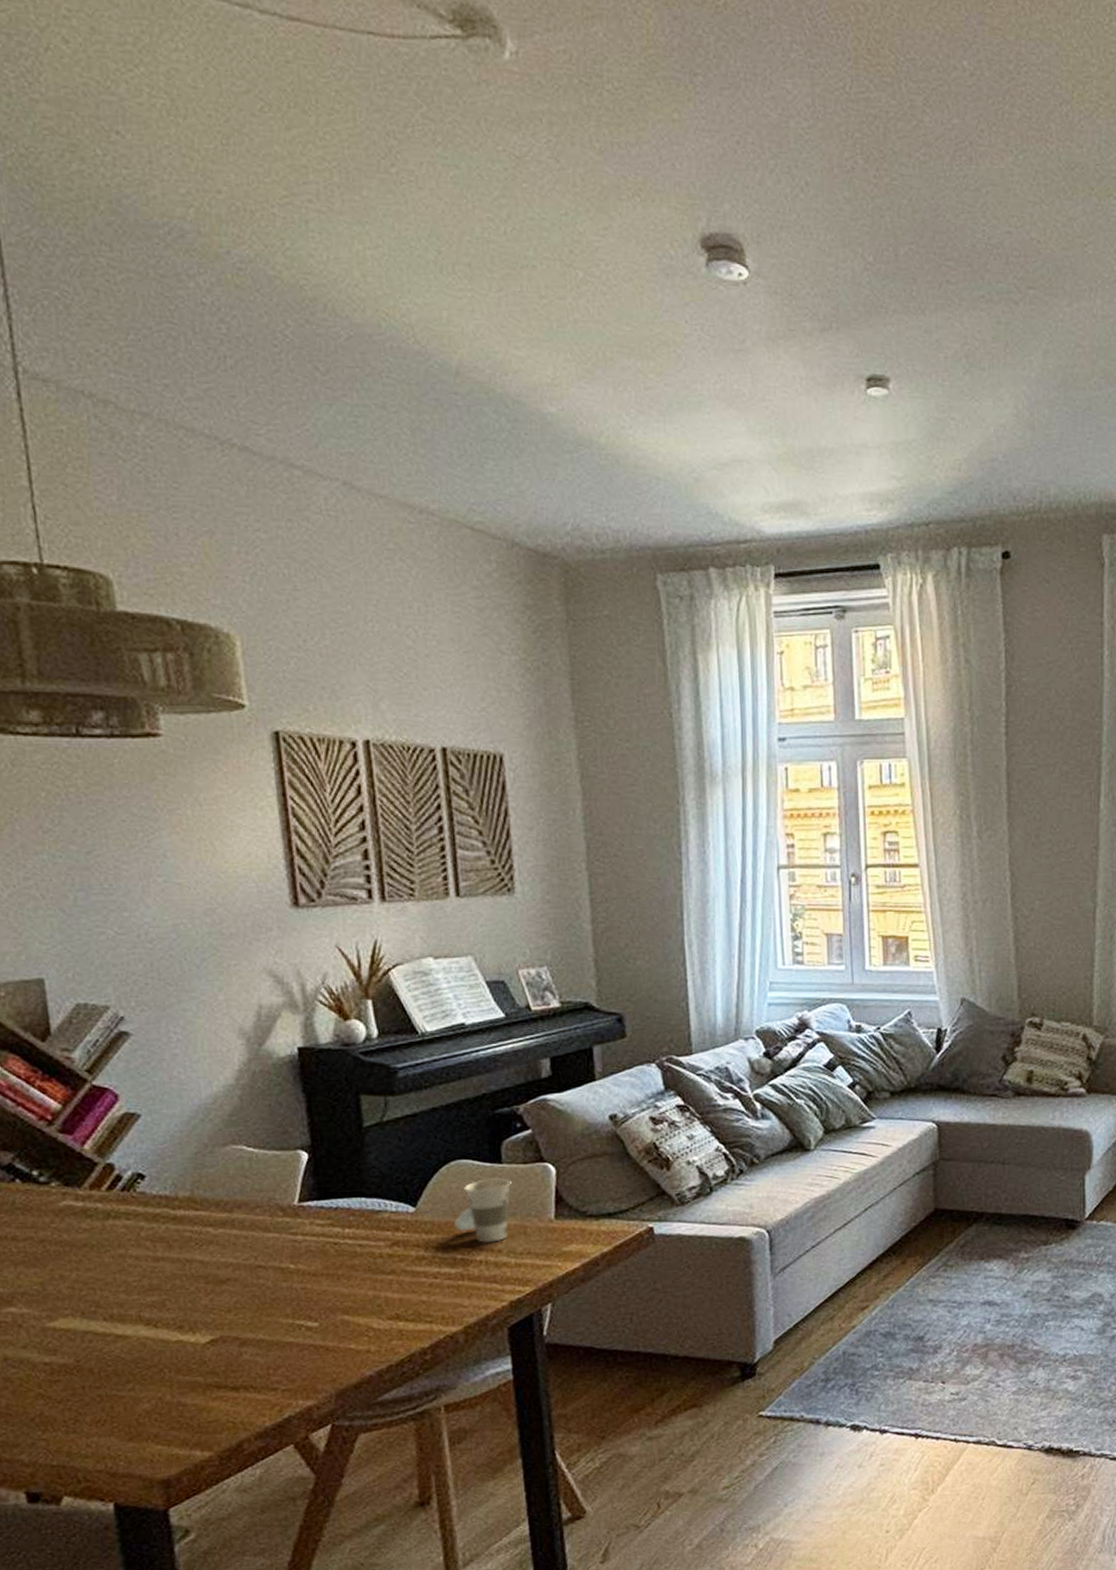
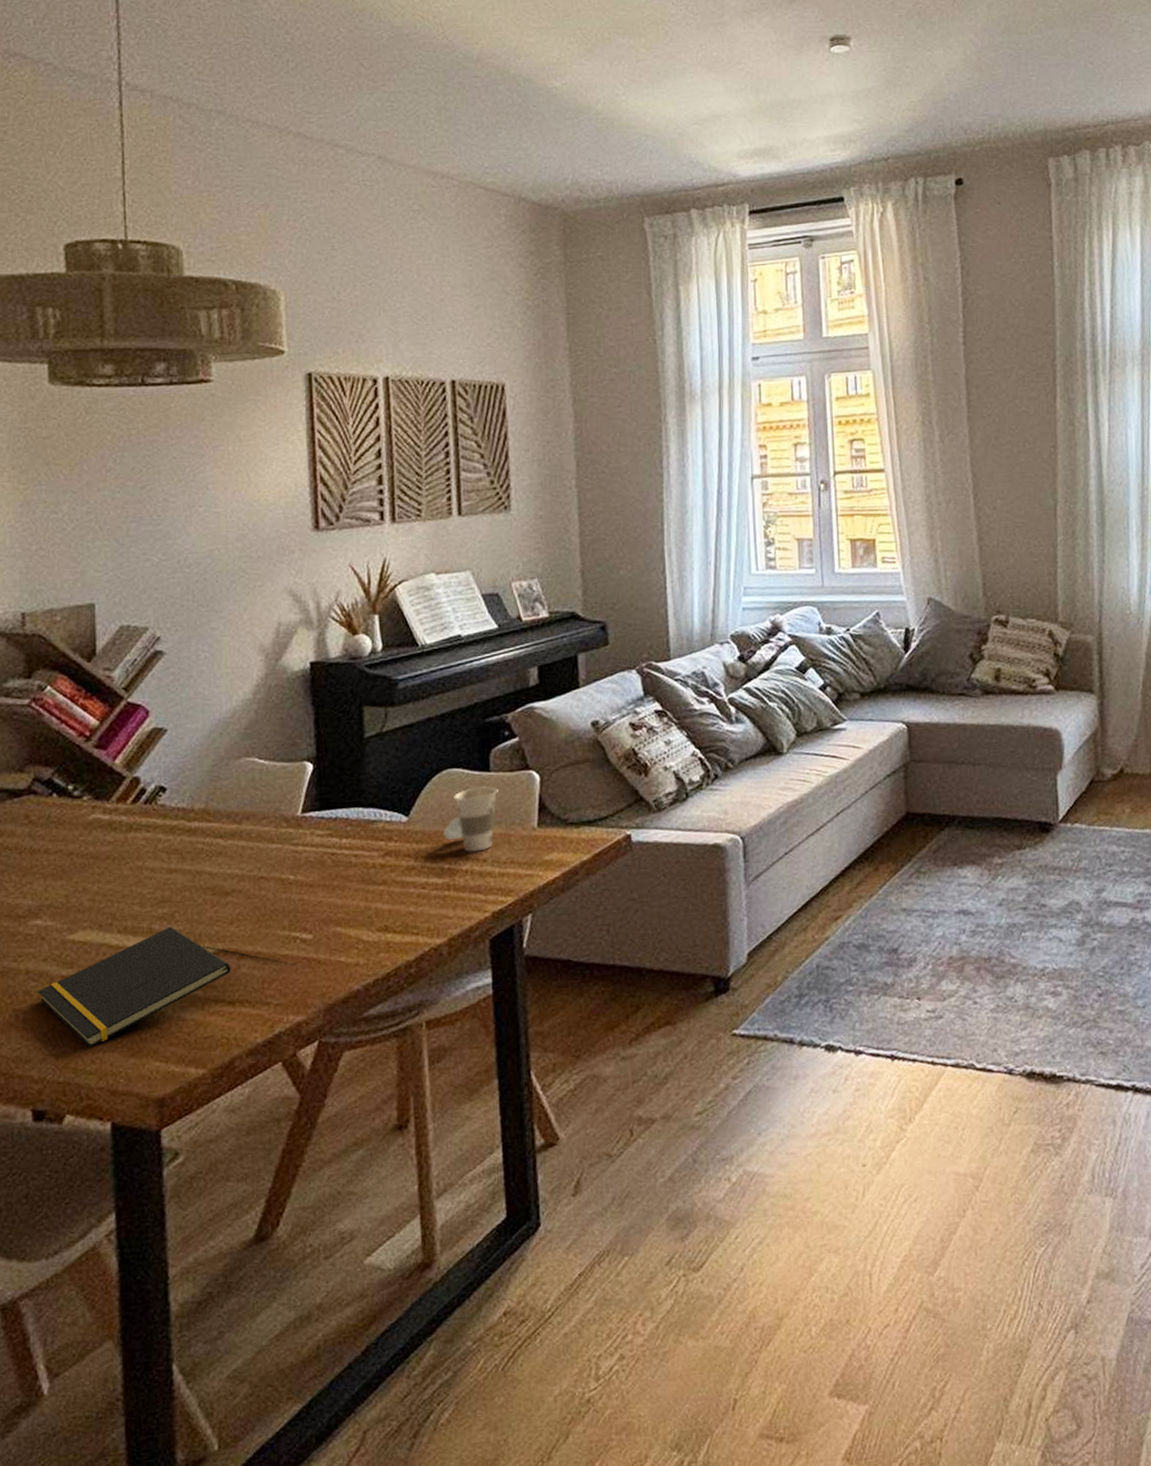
notepad: none [19,1314,232,1432] -> present [38,926,231,1048]

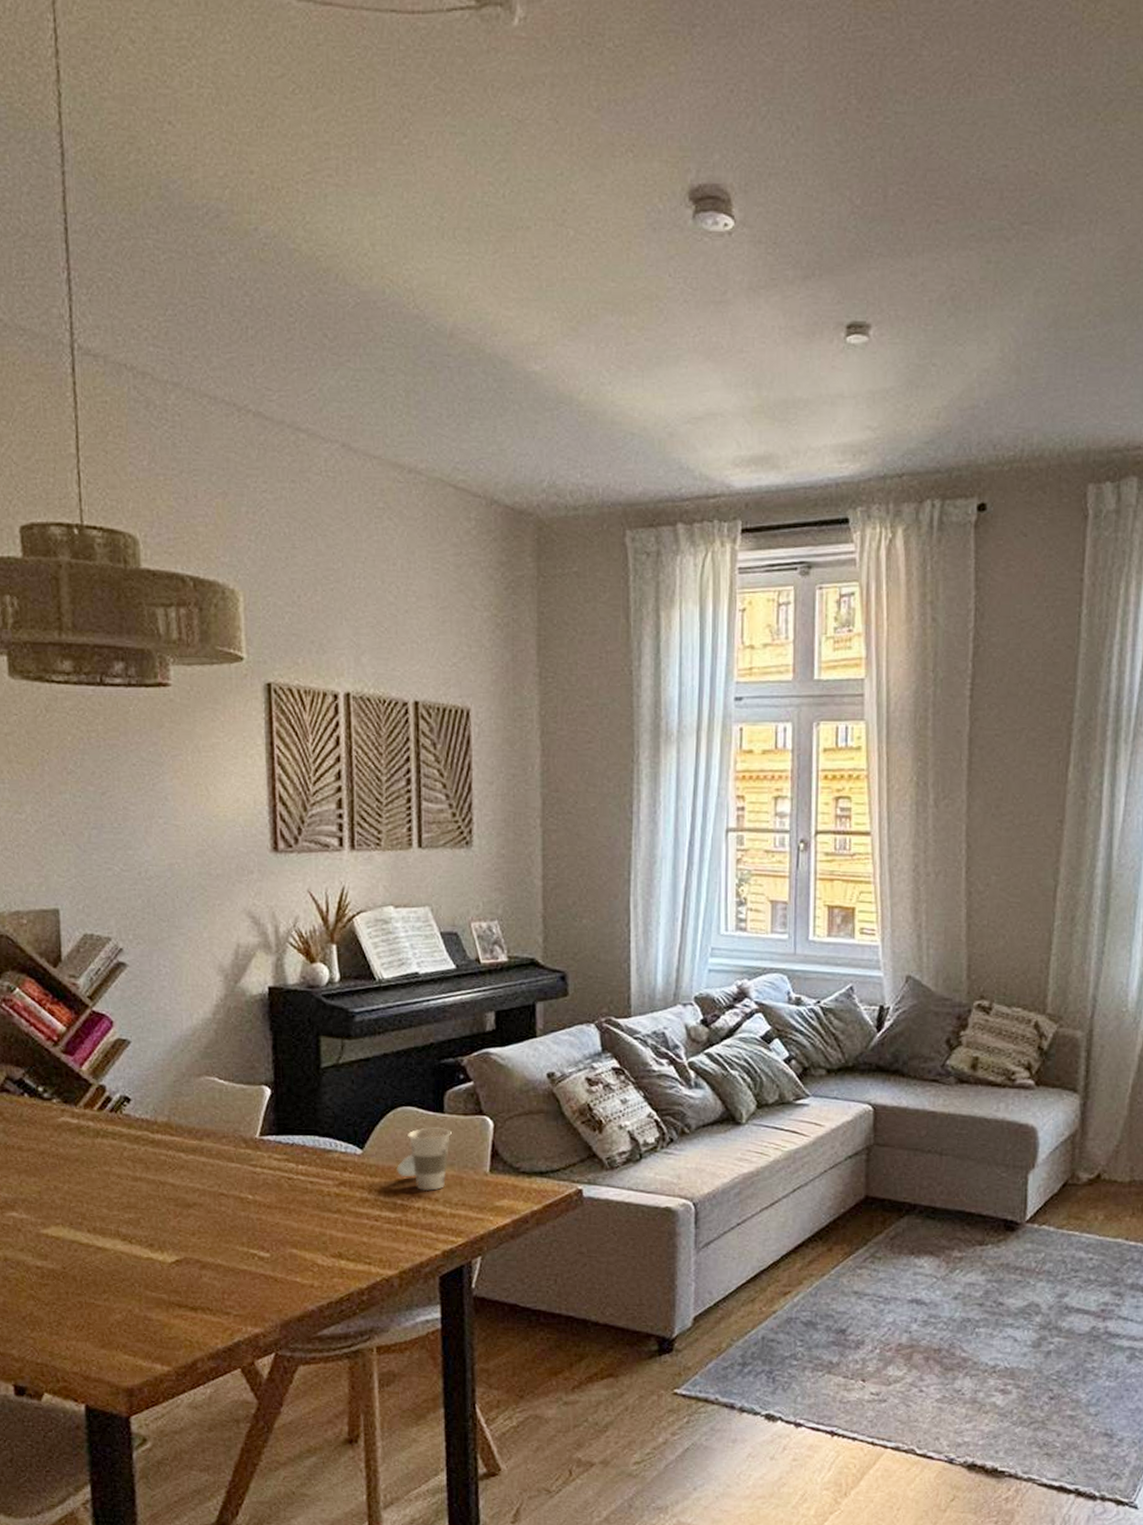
notepad: present [38,926,231,1048] -> none [16,1231,193,1335]

